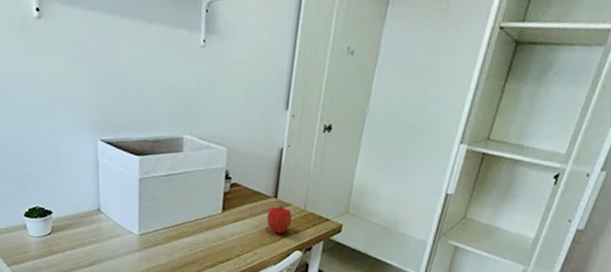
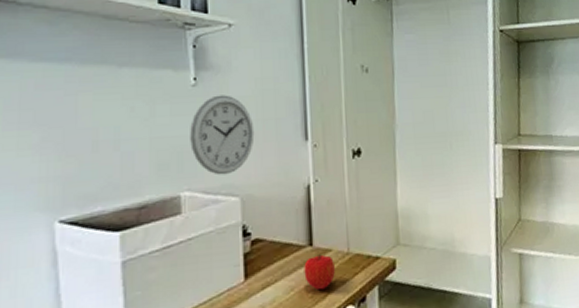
wall clock: none [194,58,246,128] -> present [190,95,255,175]

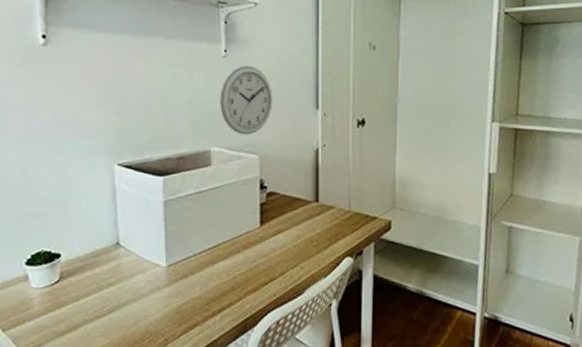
fruit: present [304,254,336,290] -> none [310,210,338,241]

